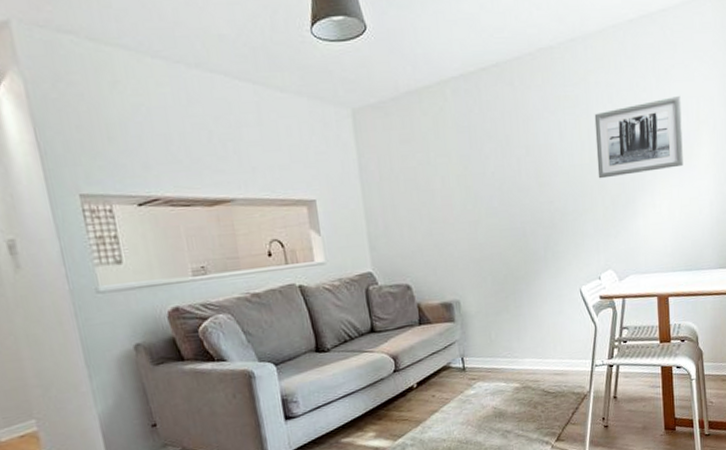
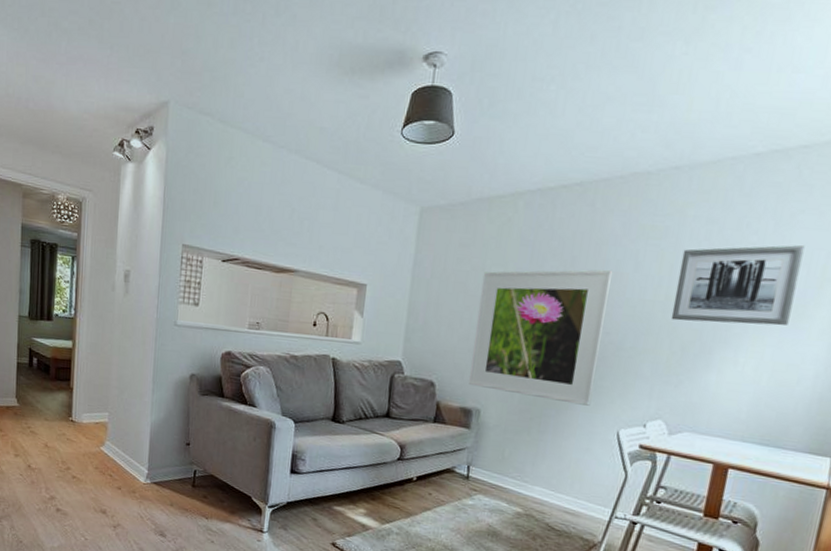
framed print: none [430,142,553,280] -> present [469,269,613,406]

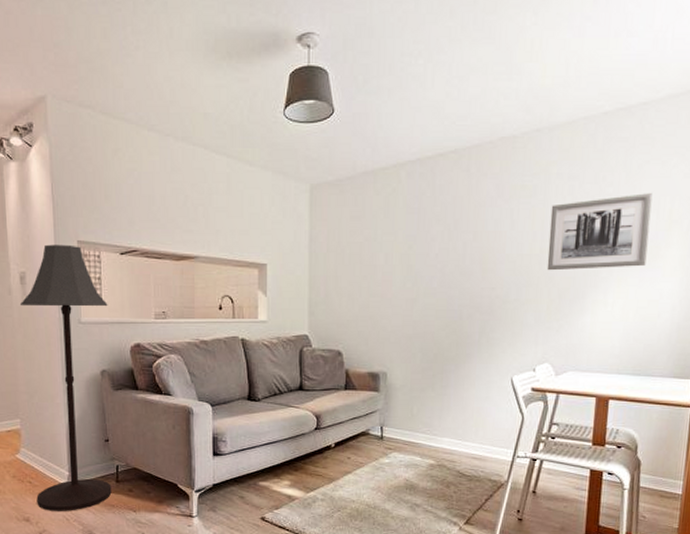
floor lamp: none [114,245,205,510] -> present [19,244,112,511]
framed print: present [469,269,613,406] -> none [374,229,493,357]

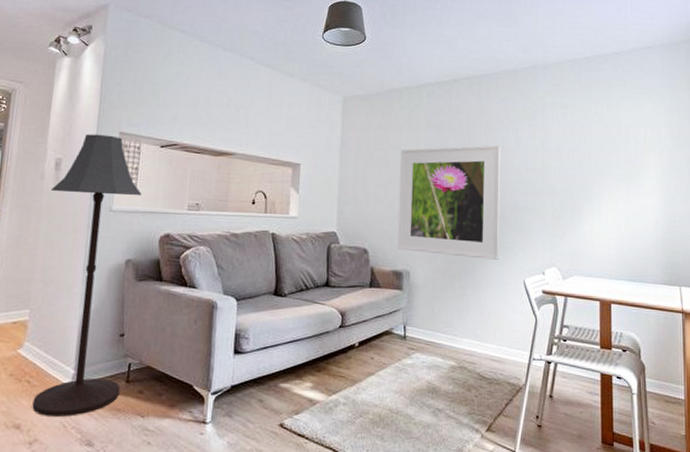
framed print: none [374,229,493,357] -> present [398,145,501,260]
wall art: present [547,192,653,271] -> none [549,122,630,184]

